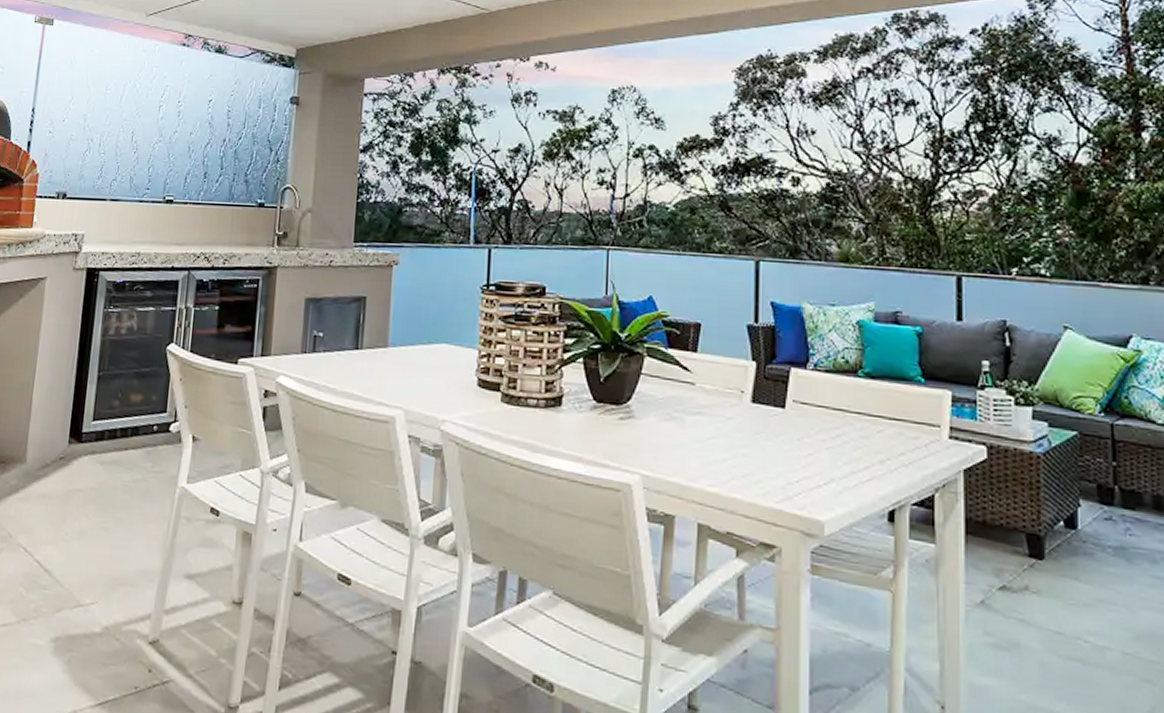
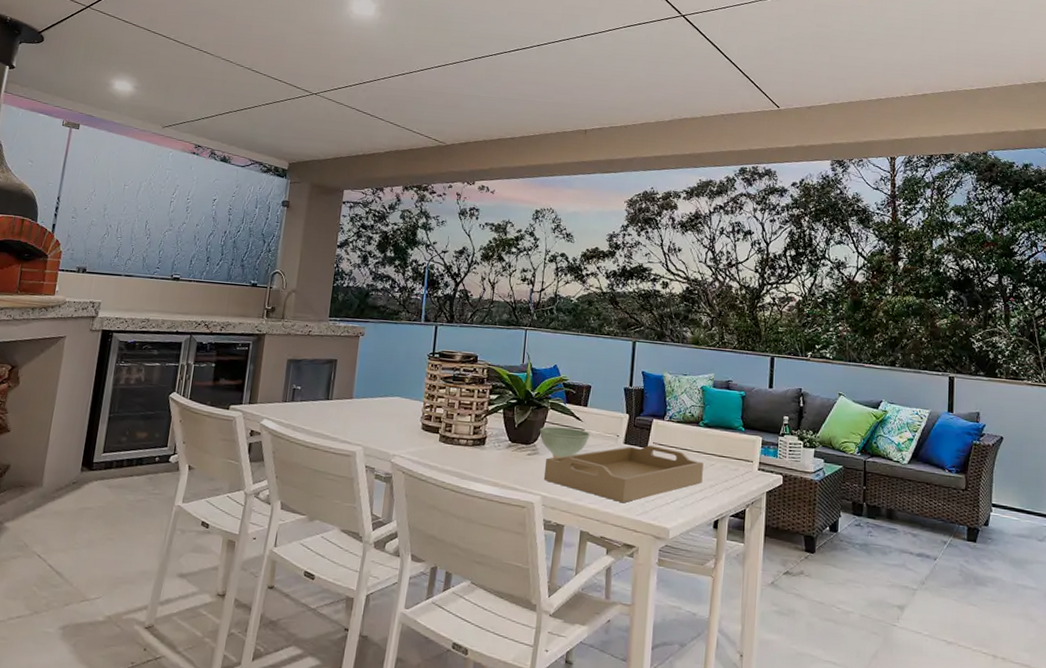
bowl: none [633,380,704,424] -> present [539,426,591,458]
serving tray: none [642,404,867,486] -> present [543,445,703,503]

